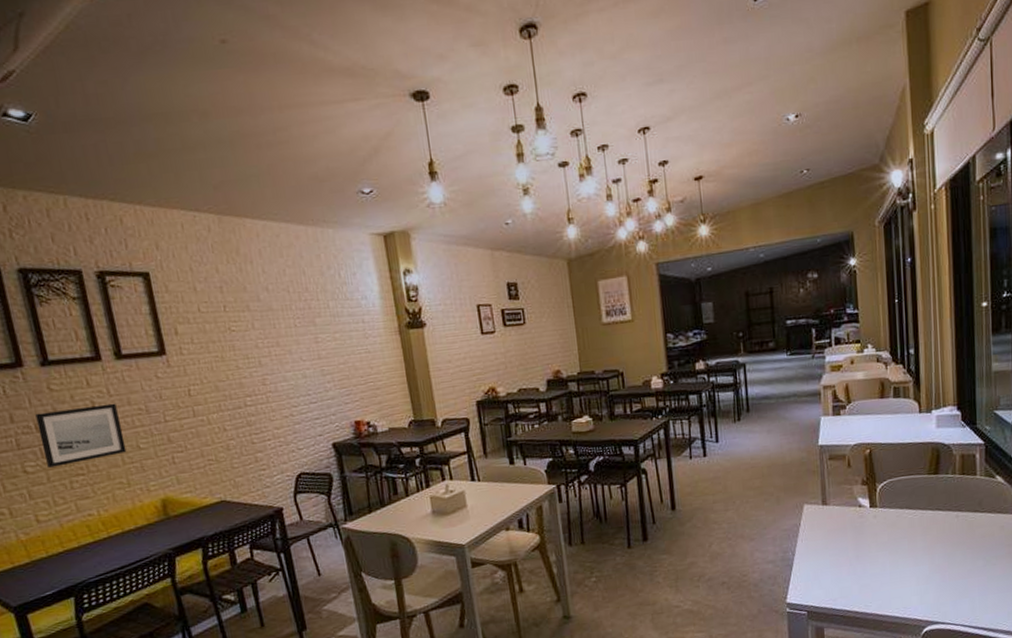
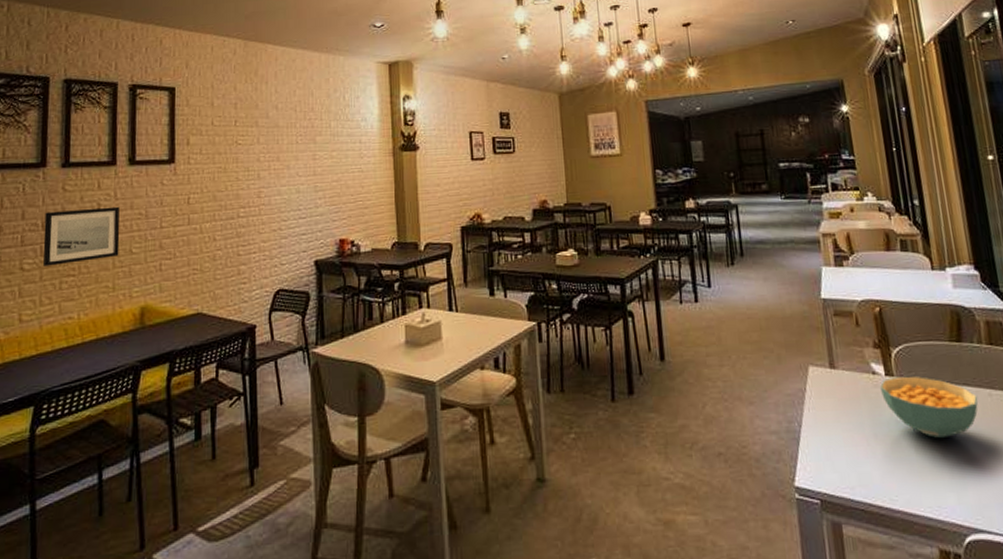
cereal bowl: none [865,506,947,555] -> present [880,376,978,439]

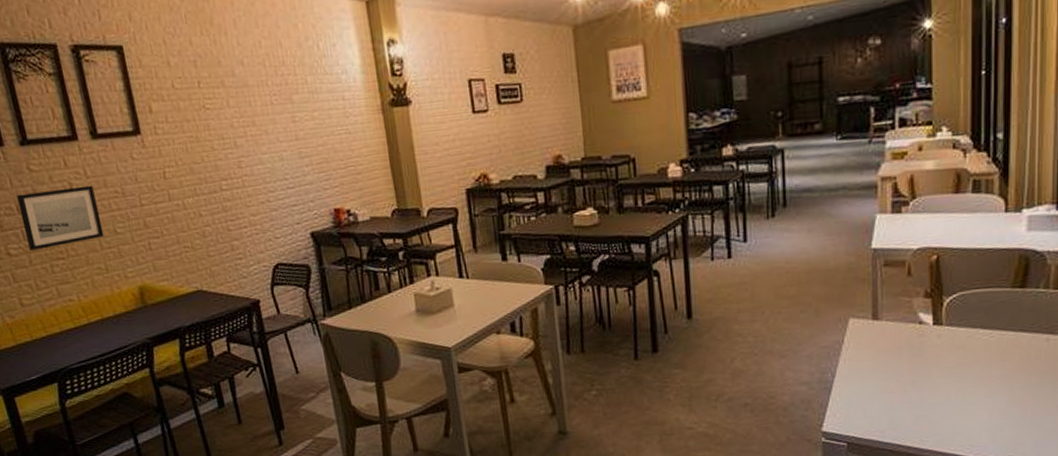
cereal bowl: present [880,376,978,439] -> none [926,324,1033,384]

